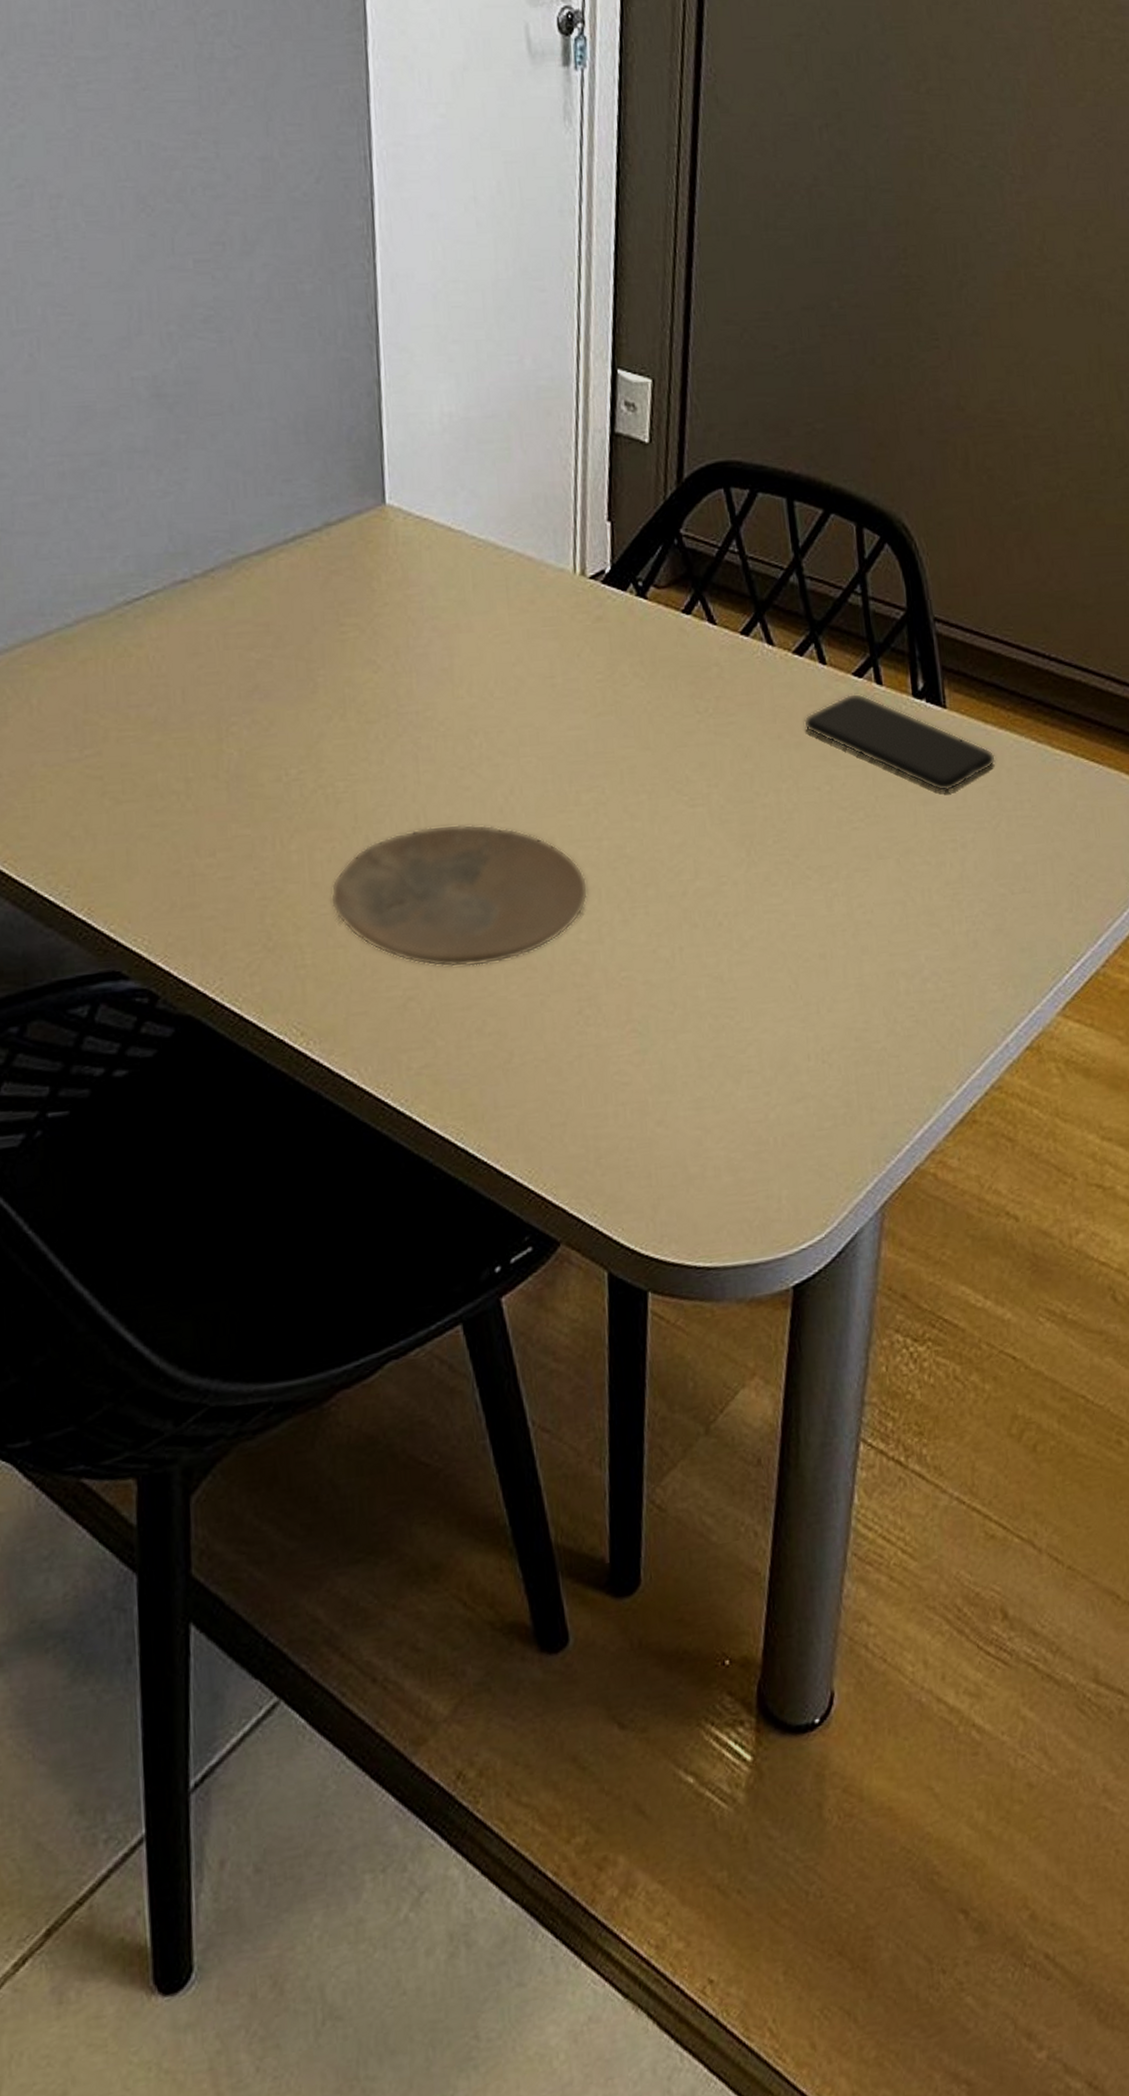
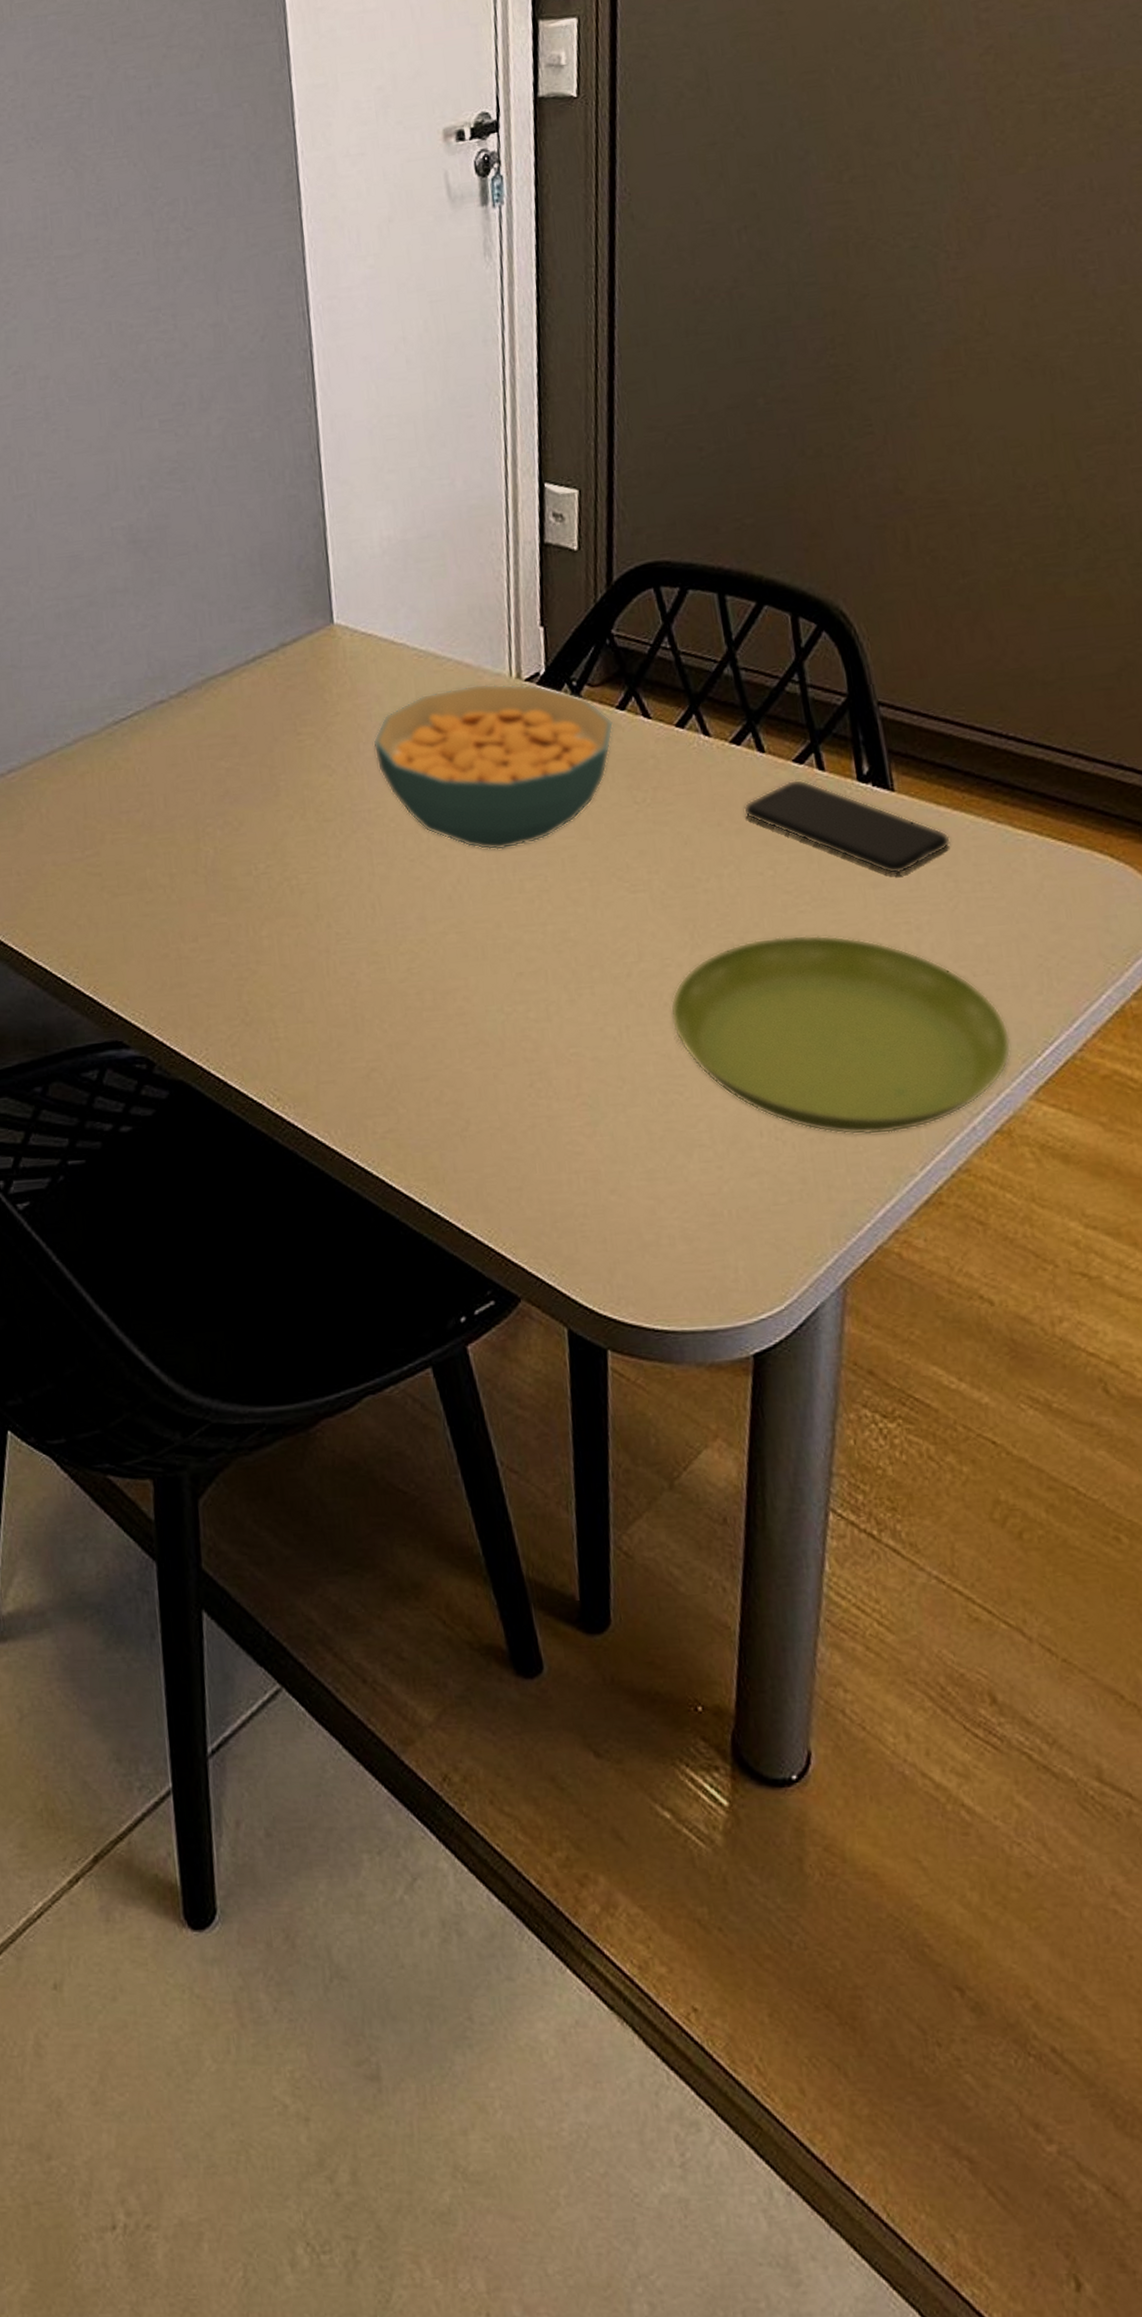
plate: present [330,824,589,968] -> none [298,911,535,1042]
cereal bowl: none [424,579,679,759] -> present [373,683,614,850]
saucer: none [724,852,1043,1056] -> present [670,934,1012,1135]

